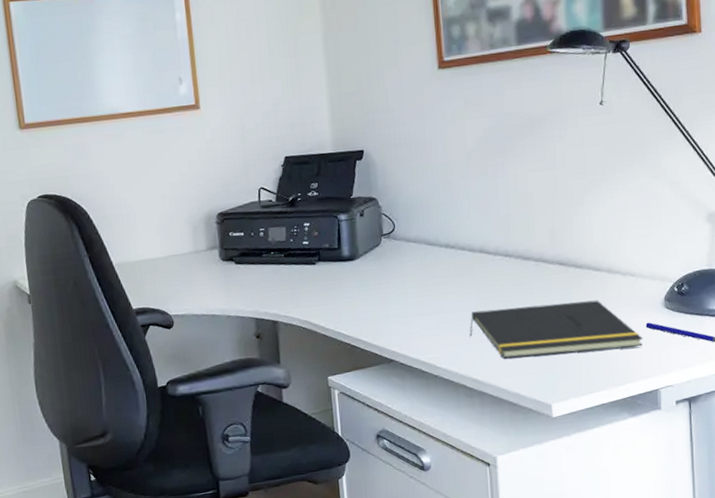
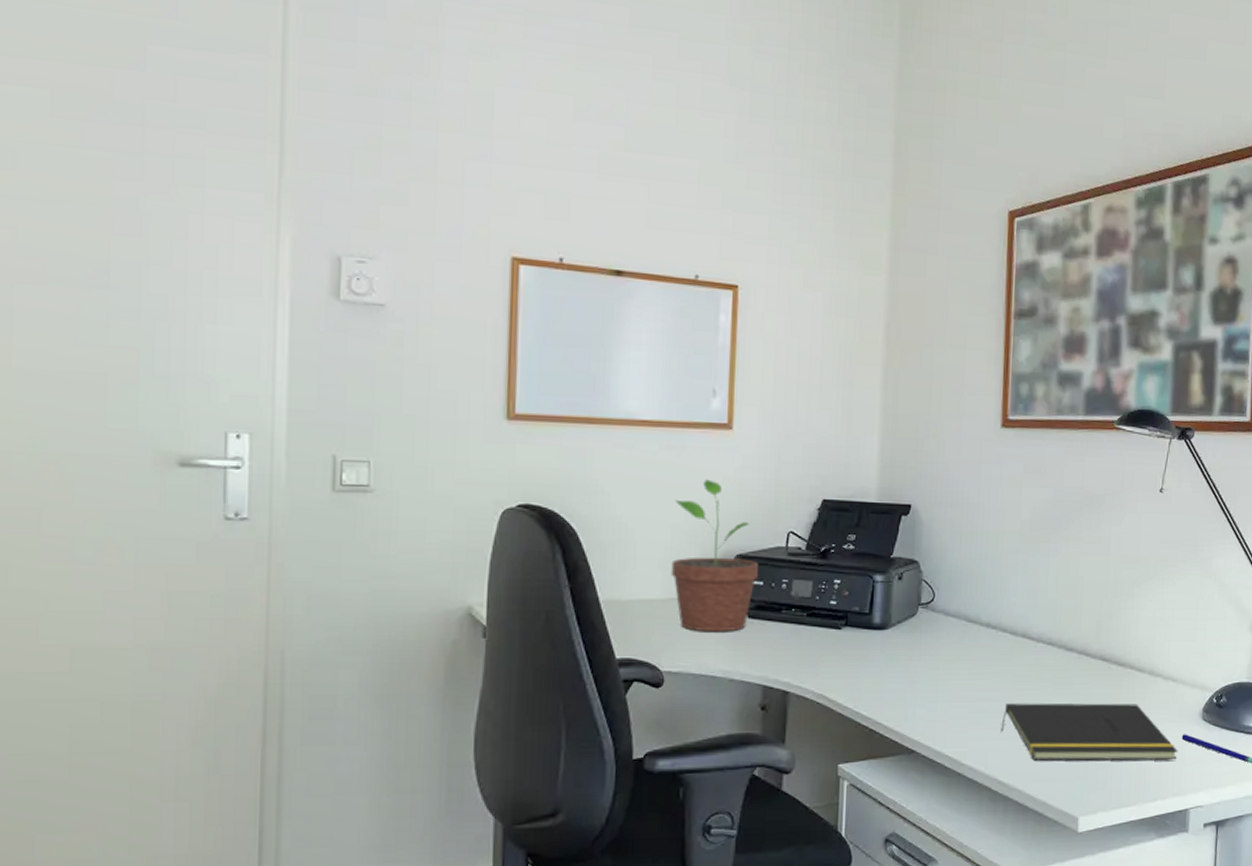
potted plant: none [161,154,238,280] -> present [671,479,758,632]

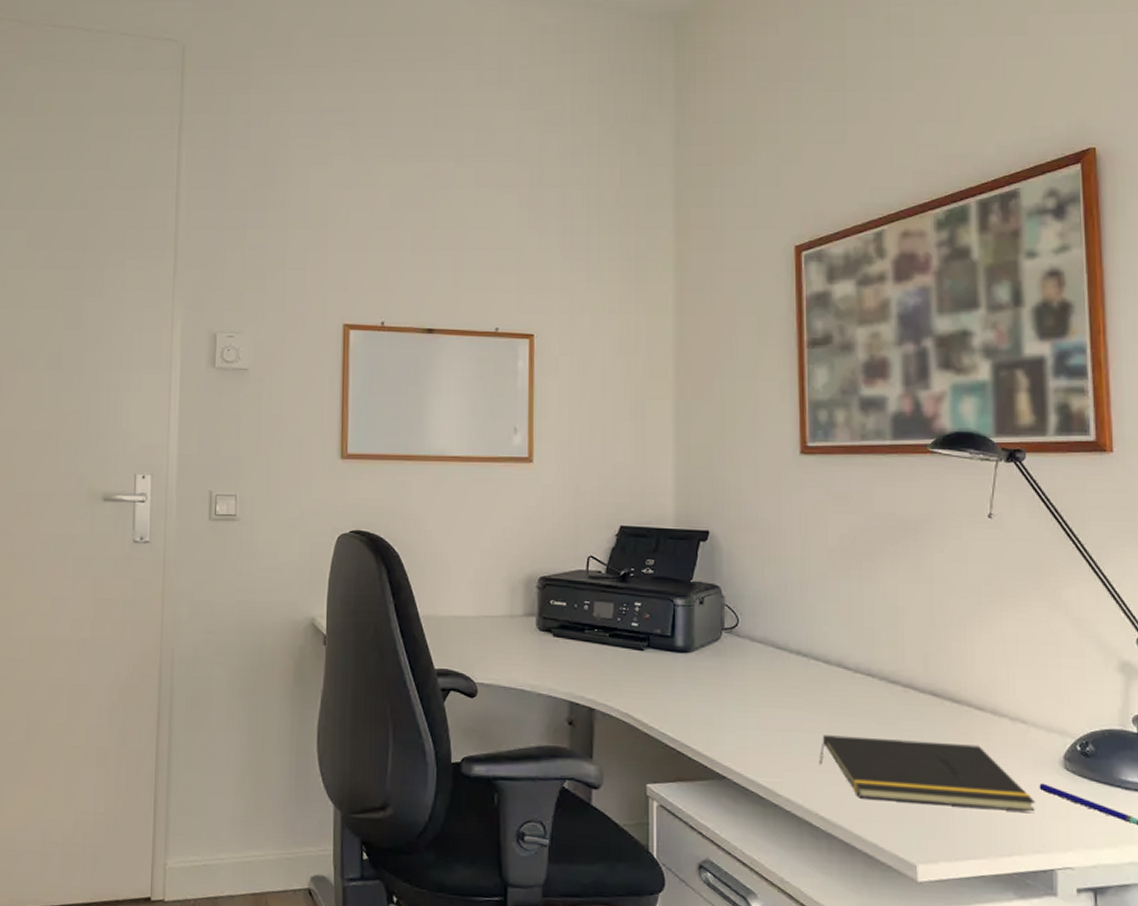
potted plant: present [671,479,758,632] -> none [481,508,561,649]

